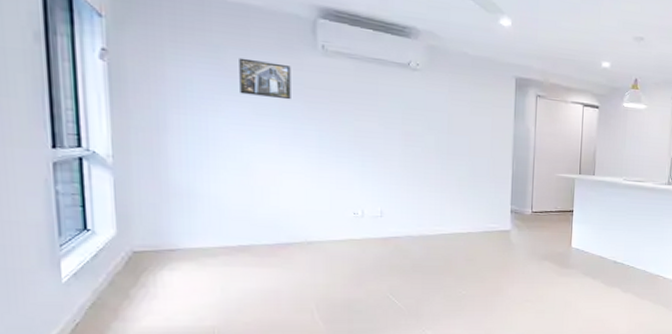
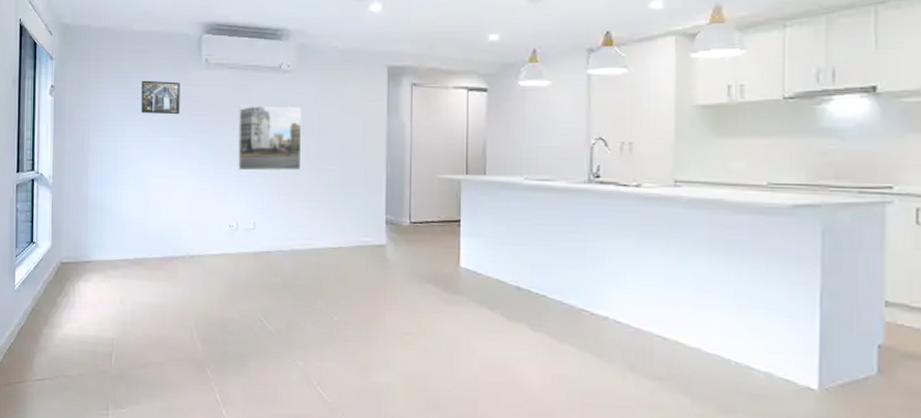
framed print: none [363,97,432,164] -> present [238,106,302,171]

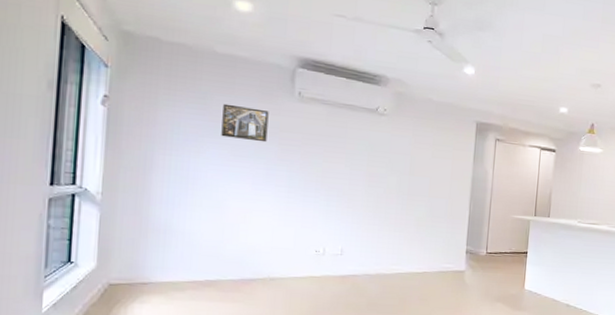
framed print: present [238,106,302,171] -> none [328,140,396,204]

